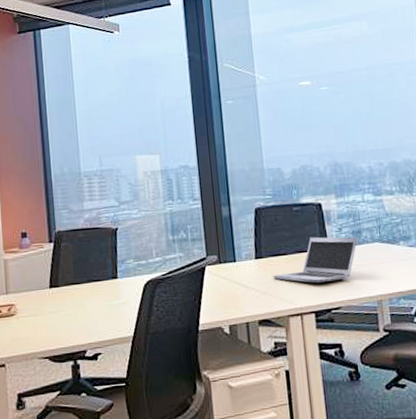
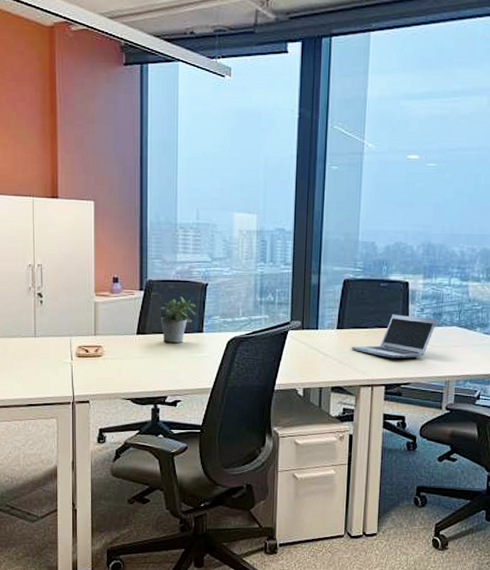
potted plant: none [71,244,109,293] -> present [160,296,197,343]

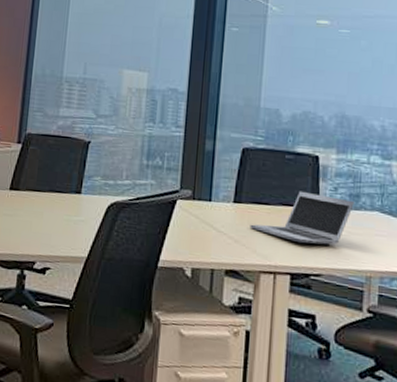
potted plant: present [160,296,197,343] -> none [36,153,77,203]

